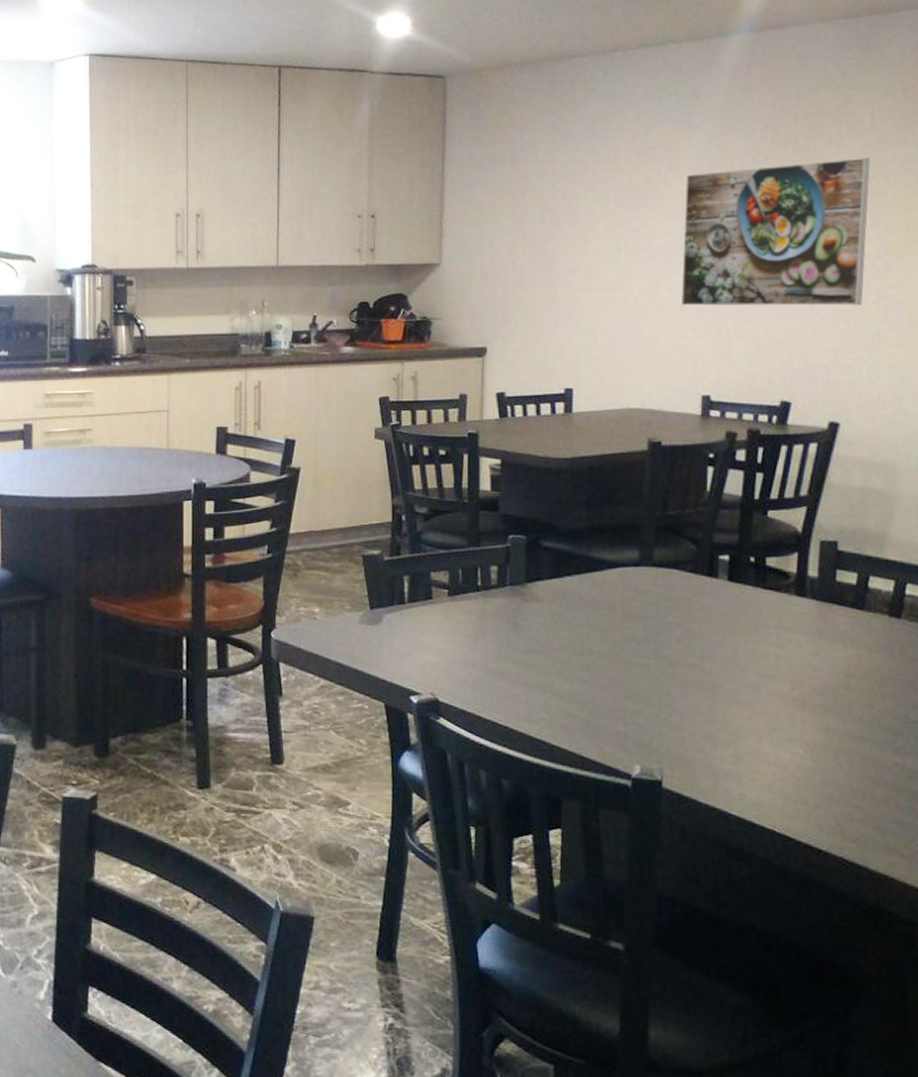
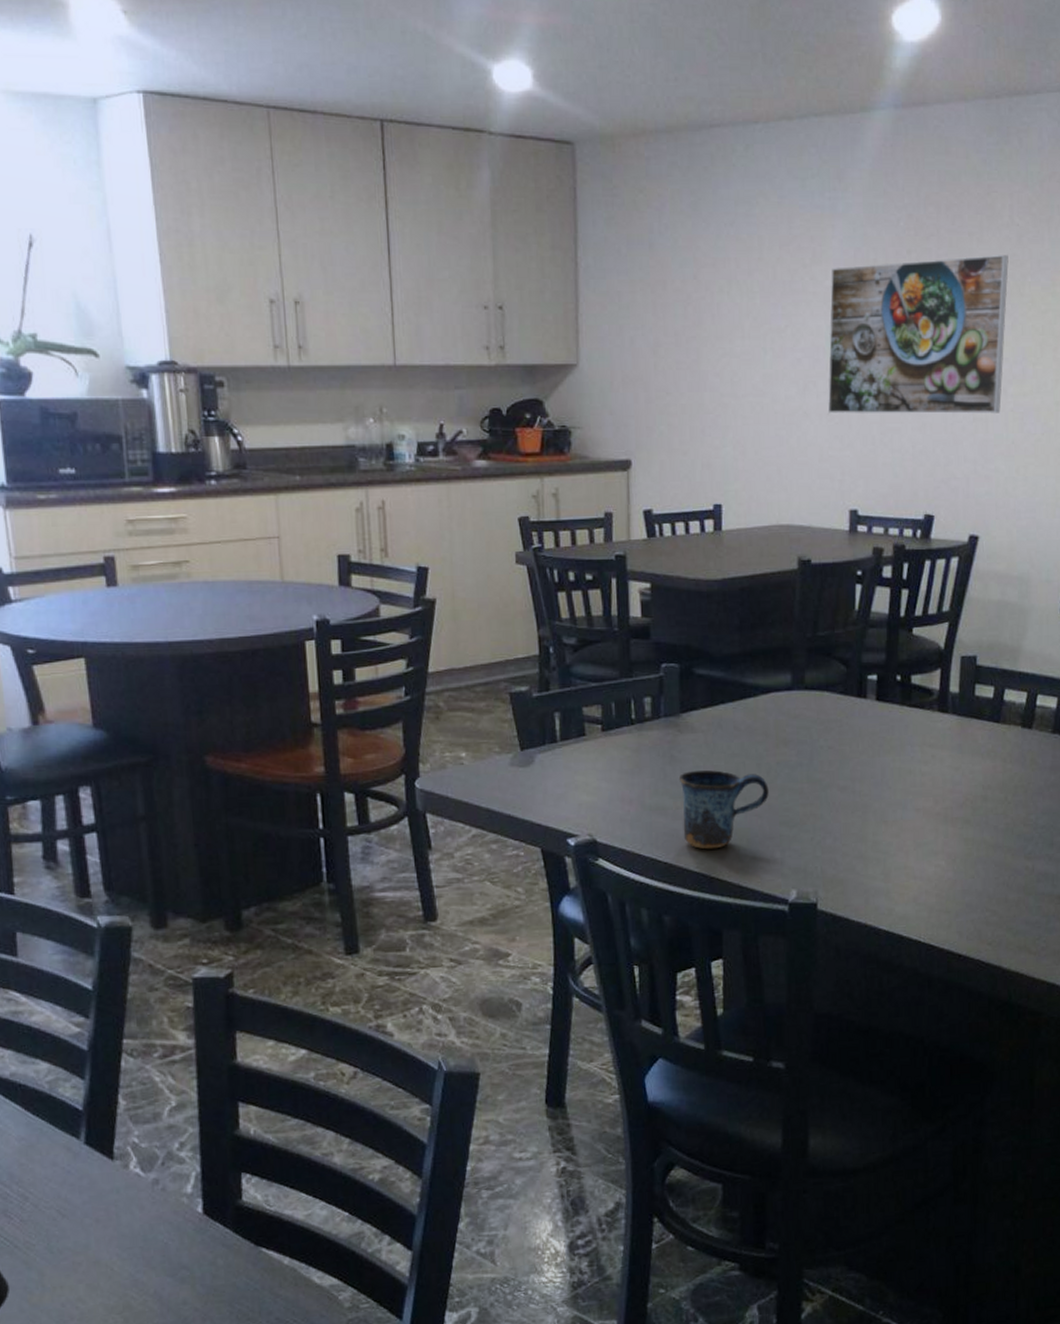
mug: none [522,639,613,718] -> present [678,770,769,850]

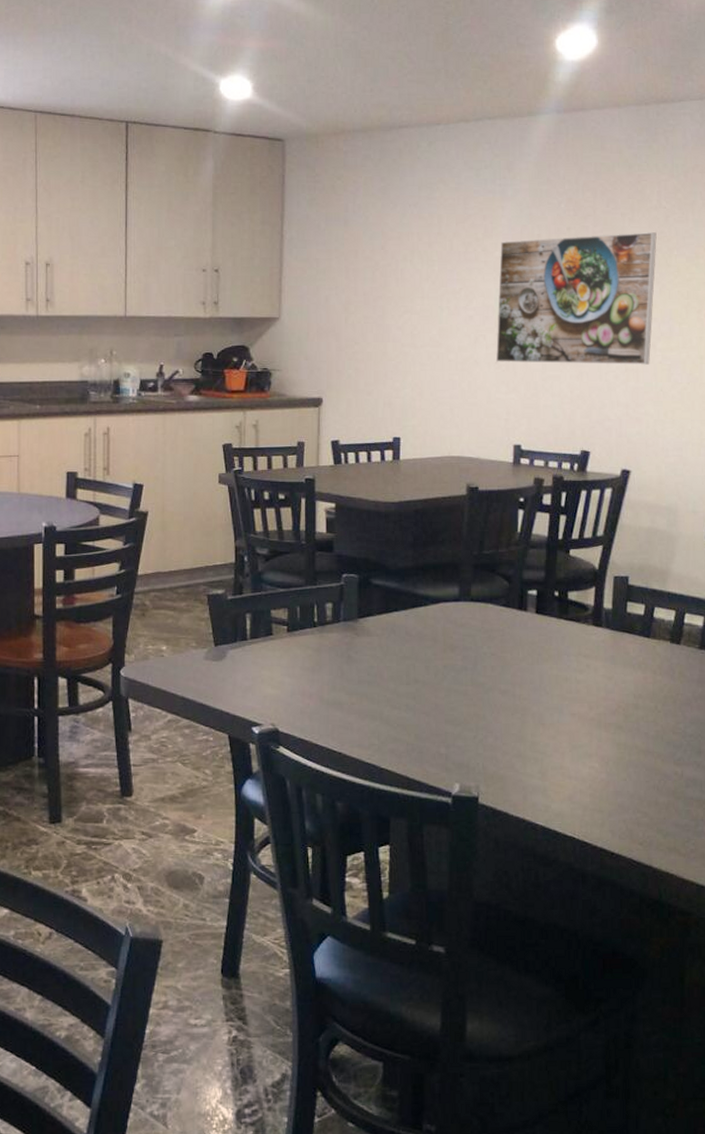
mug: present [678,770,769,850] -> none [354,671,436,743]

